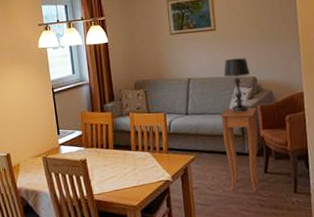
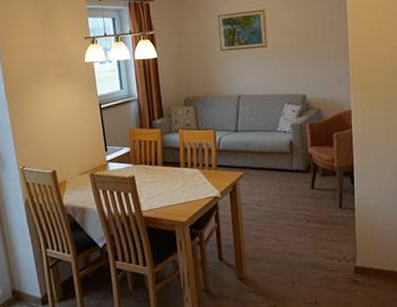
side table: present [220,107,259,192] -> none [269,124,306,208]
table lamp: present [224,58,250,112] -> none [274,75,300,130]

